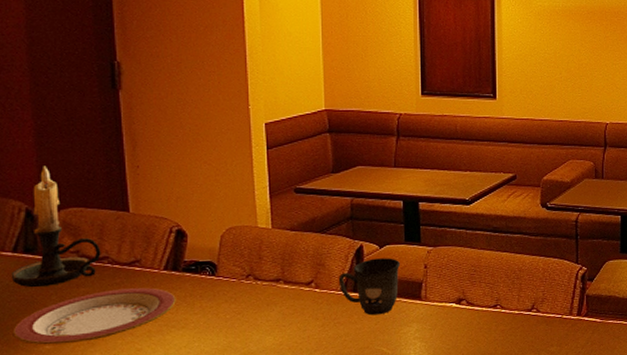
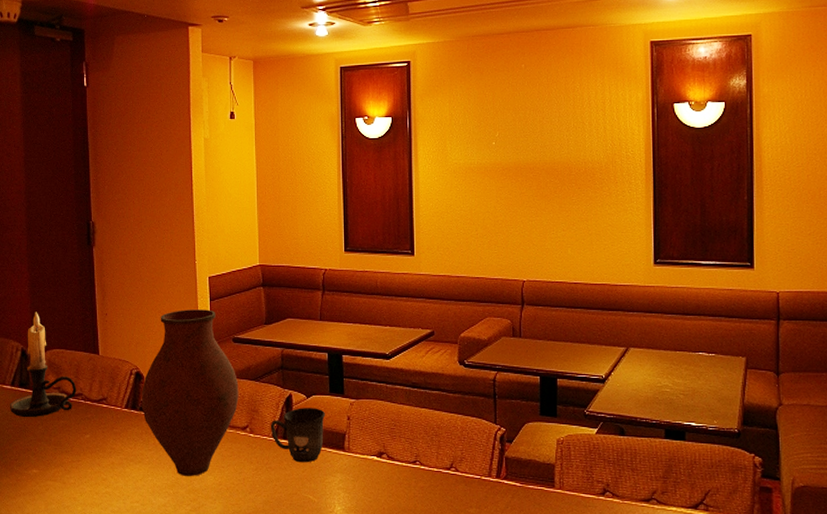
plate: present [12,287,176,345] -> none [9,423,134,469]
vase: none [183,158,302,339] -> present [141,309,239,476]

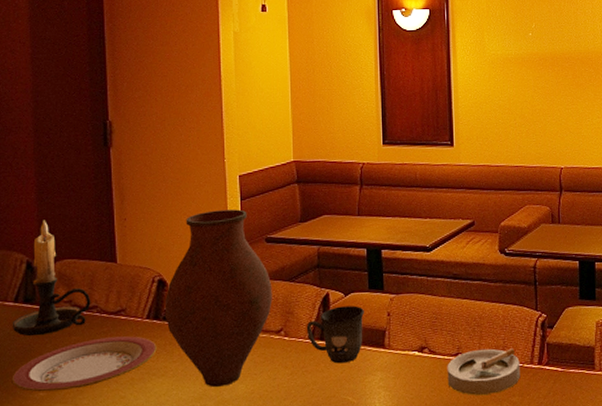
plate: none [9,423,134,469] -> present [11,336,157,392]
ashtray: none [405,458,478,505] -> present [447,348,520,395]

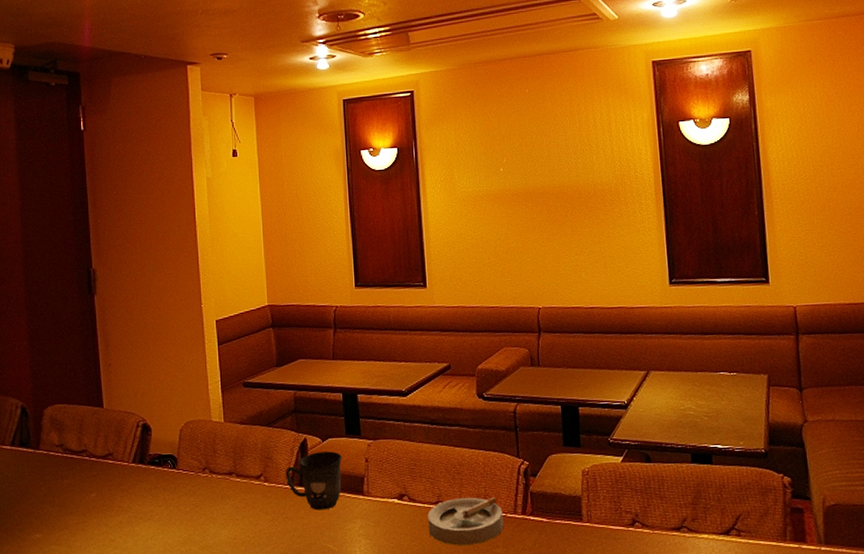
plate: present [11,336,157,392] -> none [10,480,143,534]
candle holder: present [12,220,91,337] -> none [9,366,81,479]
vase: present [164,209,272,387] -> none [149,354,252,532]

